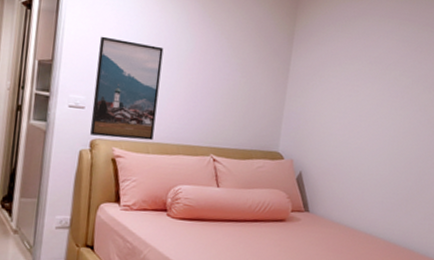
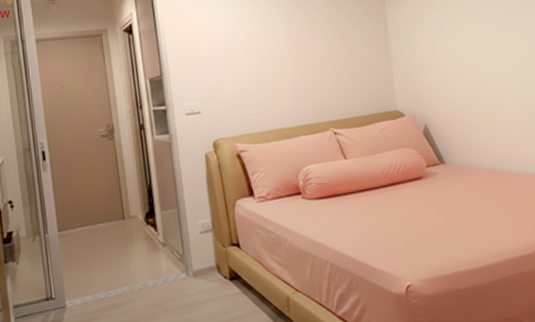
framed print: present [90,36,164,141] -> none [200,37,271,137]

